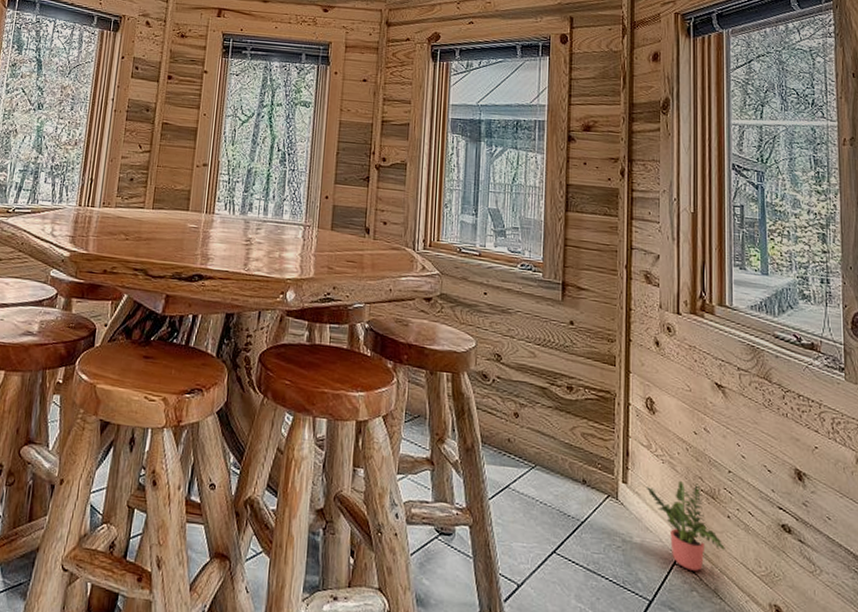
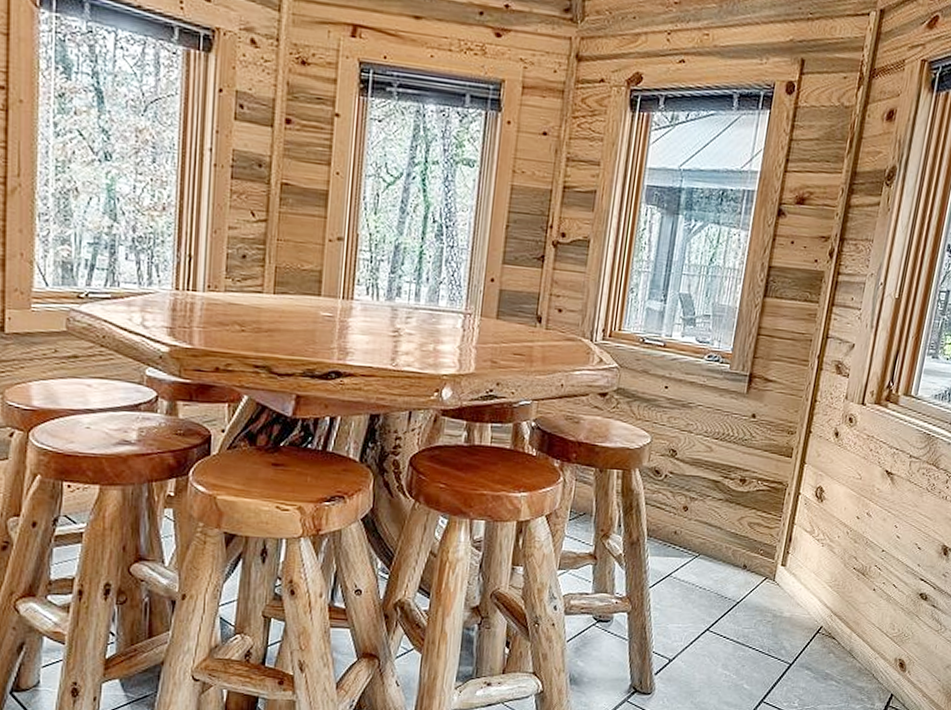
potted plant: present [646,481,725,571] -> none [802,562,866,637]

